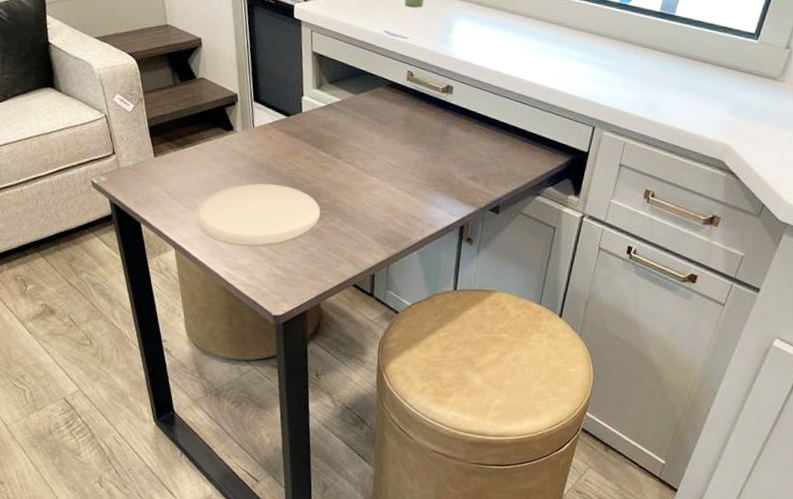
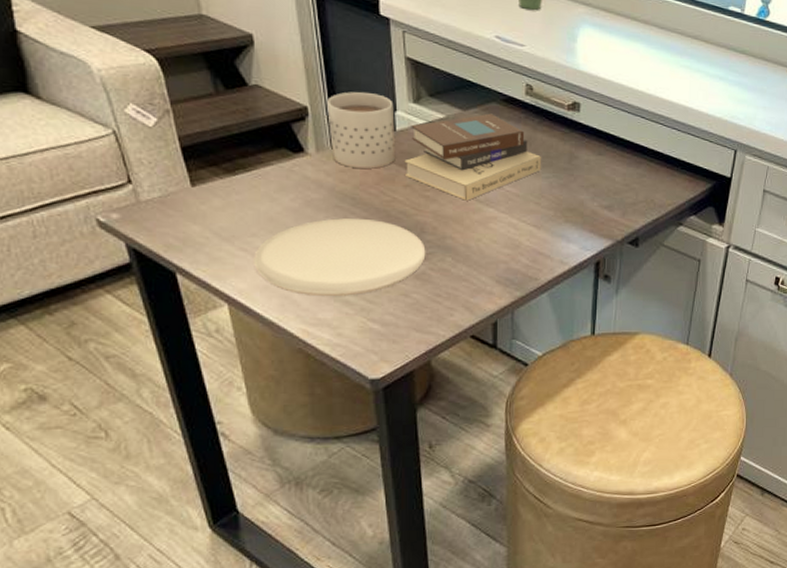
mug: none [252,81,302,144] -> present [327,92,396,169]
books: none [307,97,417,171] -> present [404,113,541,201]

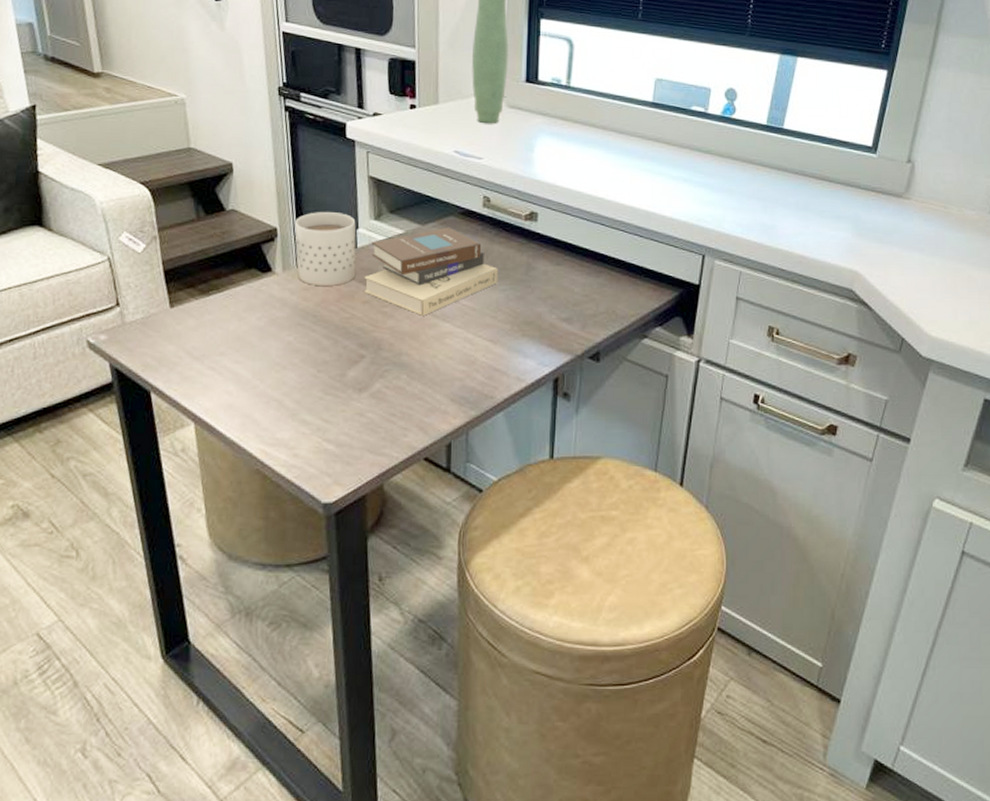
plate: present [254,218,426,297] -> none [220,336,382,416]

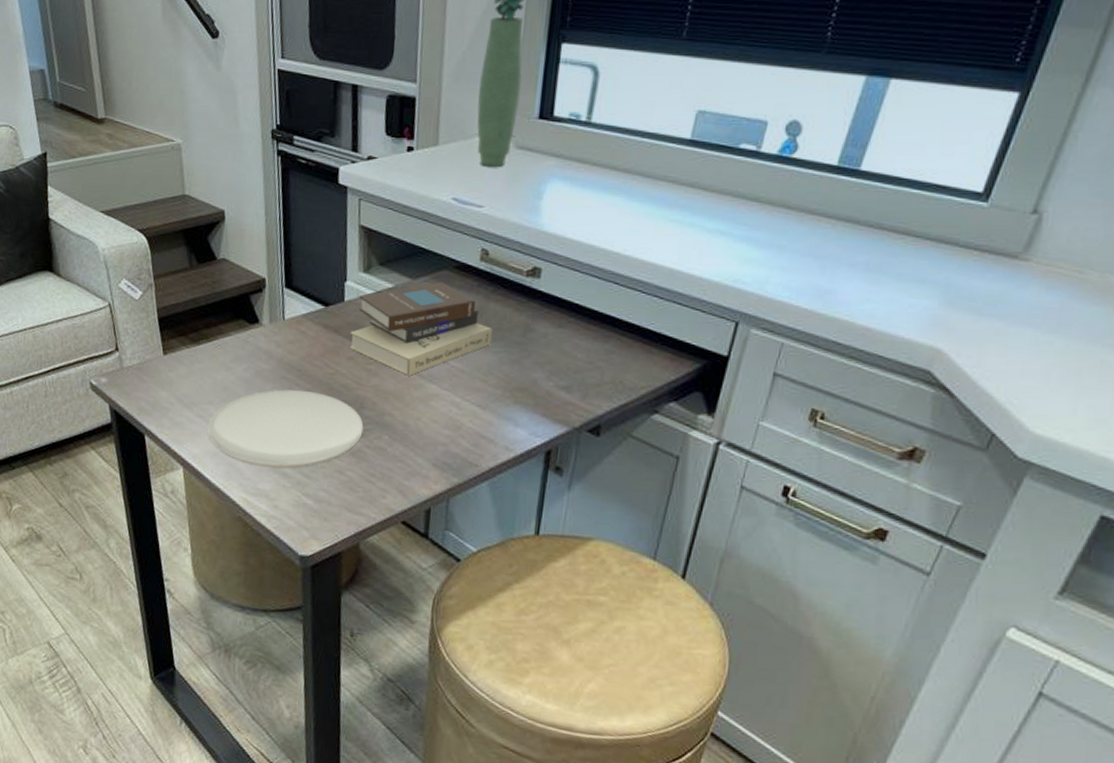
plate: none [220,336,382,416] -> present [207,389,364,469]
mug: present [294,212,357,286] -> none [282,263,344,340]

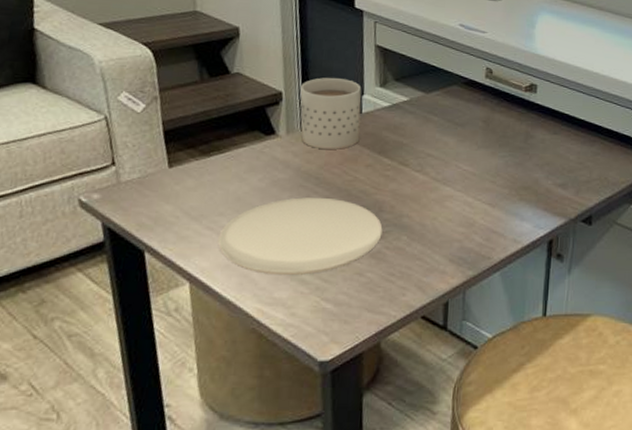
mug: none [282,263,344,340] -> present [300,77,362,149]
books: present [349,282,492,376] -> none [367,96,498,180]

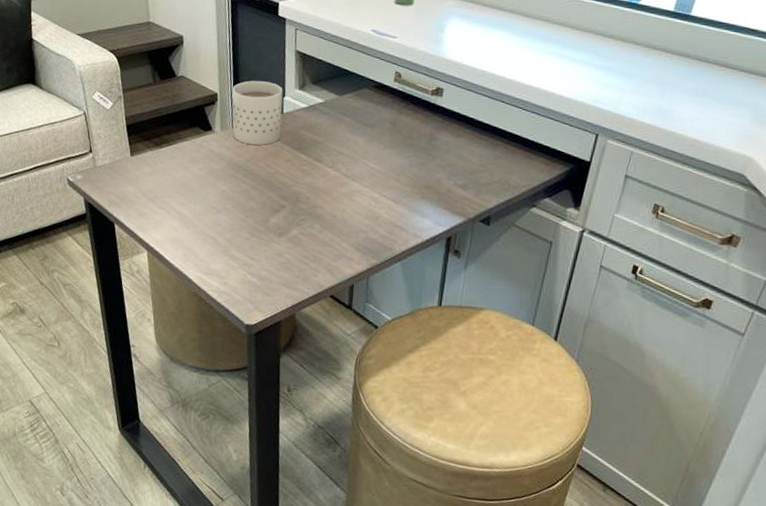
plate: present [218,197,383,276] -> none [168,186,299,252]

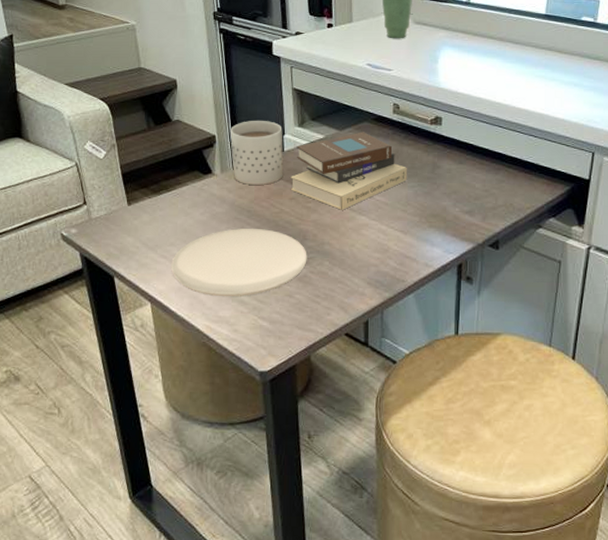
plate: none [168,186,299,252] -> present [171,229,307,297]
books: none [287,98,404,175] -> present [290,132,407,210]

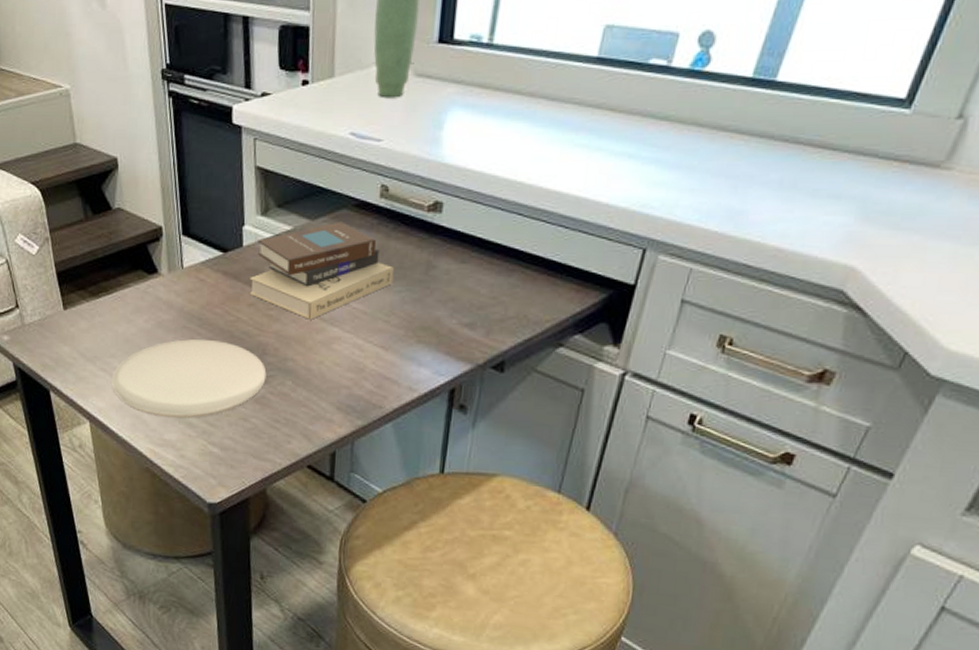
mug: present [230,121,284,185] -> none [179,208,242,288]

